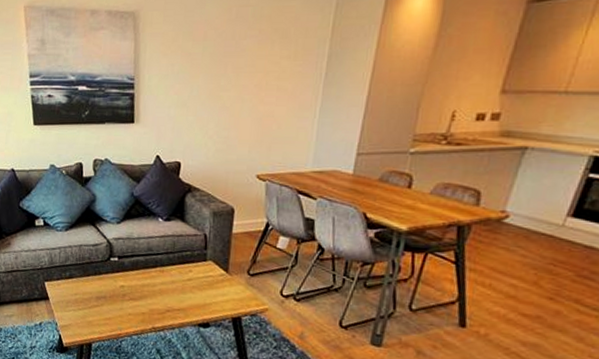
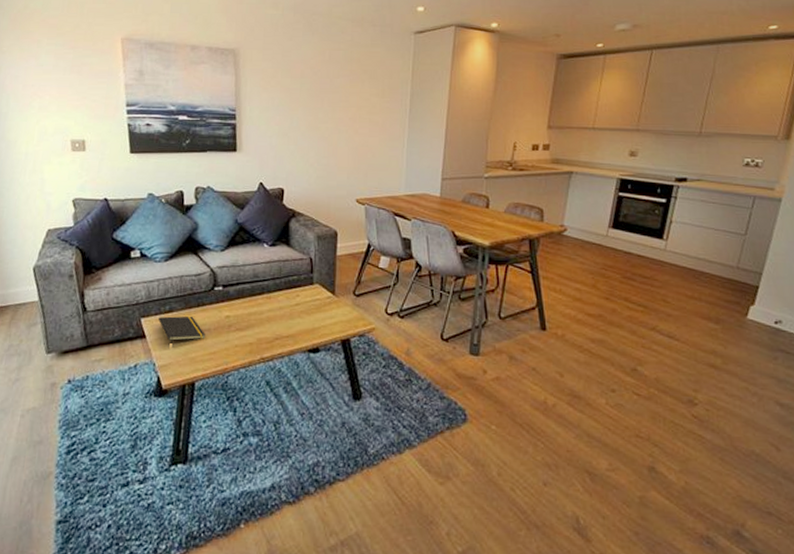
notepad: none [60,282,102,307] -> present [158,315,206,343]

